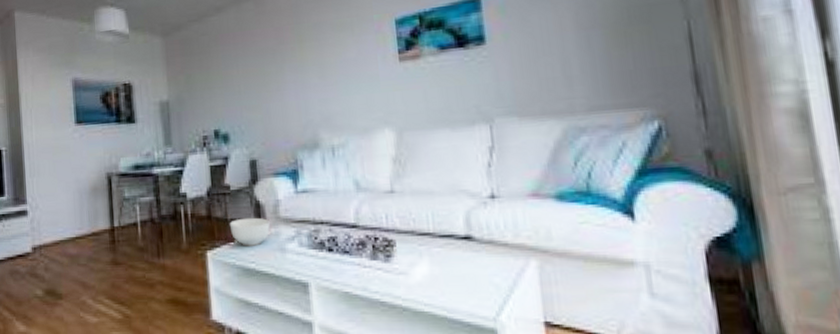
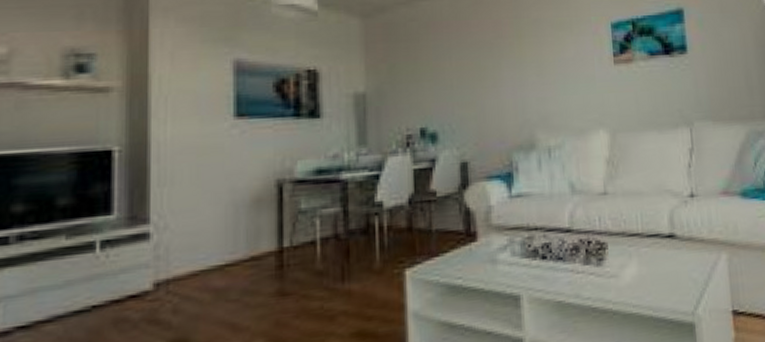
bowl: present [229,217,271,246] -> none [434,226,482,260]

